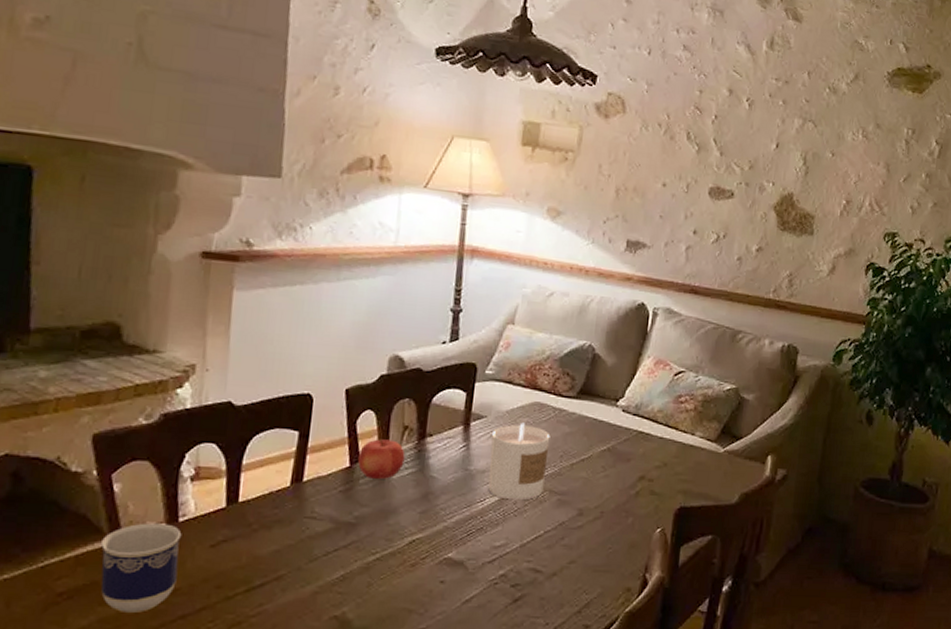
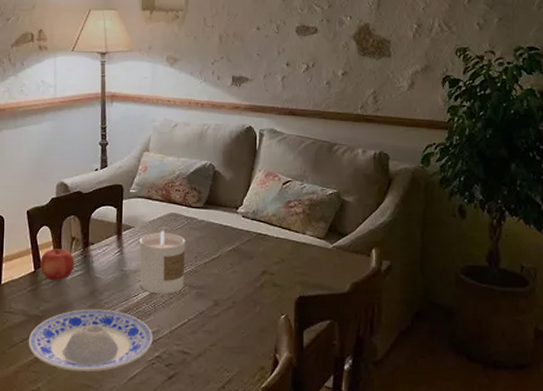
plate: none [333,515,499,593] -> present [28,309,153,371]

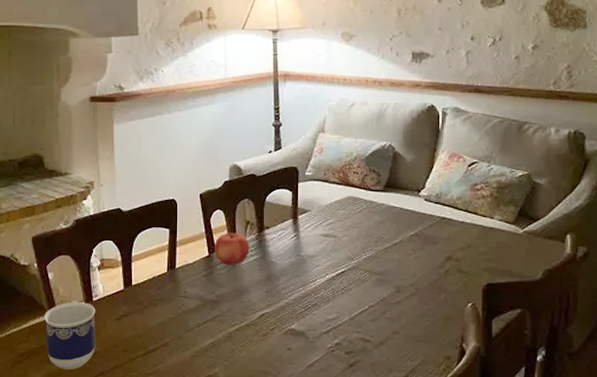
plate: present [28,309,153,371] -> none [204,294,332,358]
candle: present [139,230,186,294] -> none [316,214,365,280]

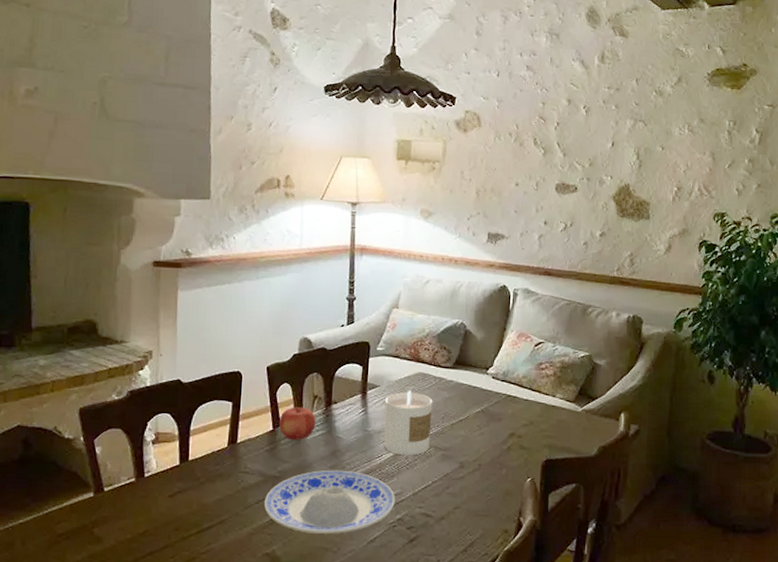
cup: present [43,302,96,370] -> none [87,478,147,550]
plate: none [204,294,332,358] -> present [263,469,395,534]
candle: none [316,214,365,280] -> present [384,390,433,456]

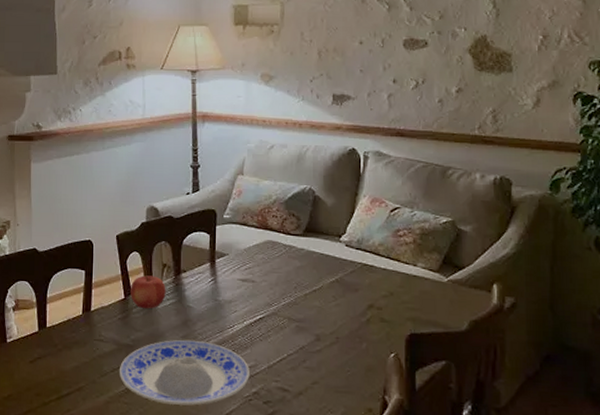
candle: present [384,390,433,456] -> none [234,259,284,327]

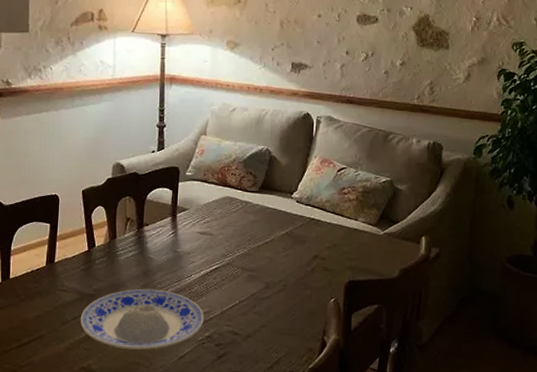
fruit: present [130,275,166,309] -> none [93,228,129,261]

